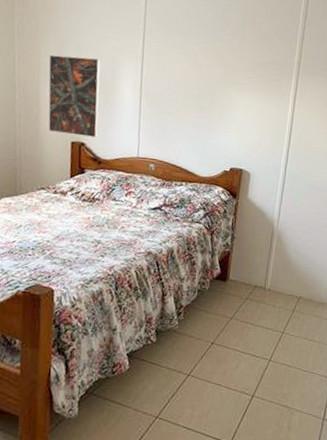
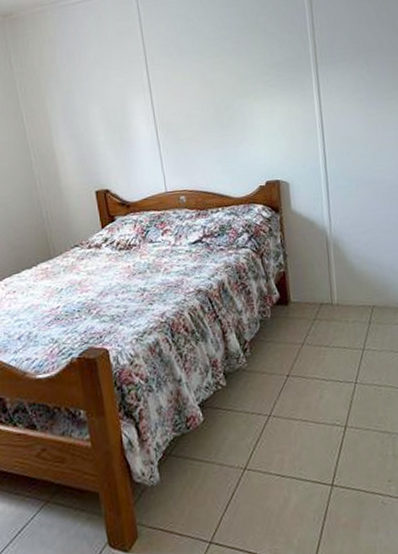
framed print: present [48,54,101,138] -> none [56,100,121,186]

